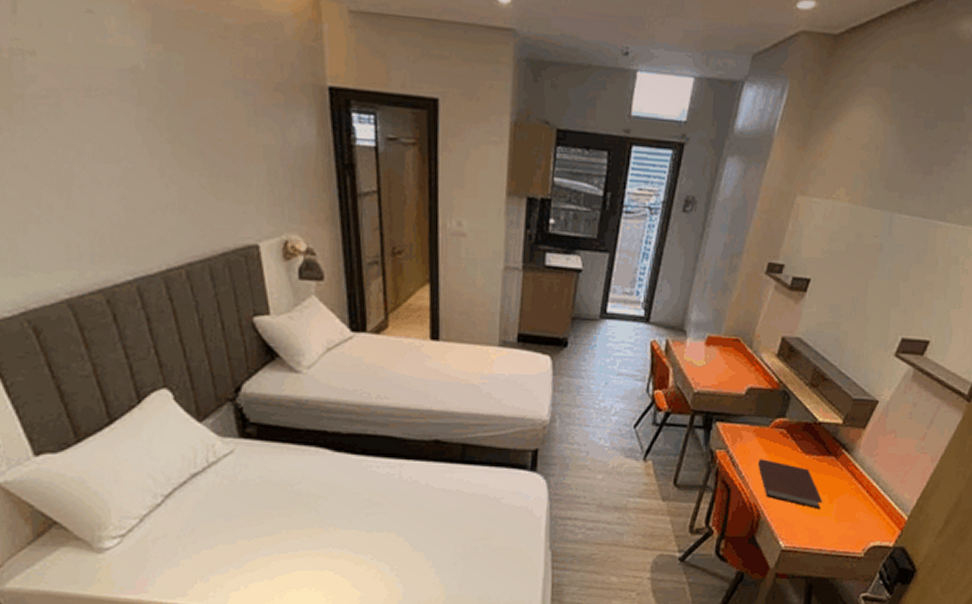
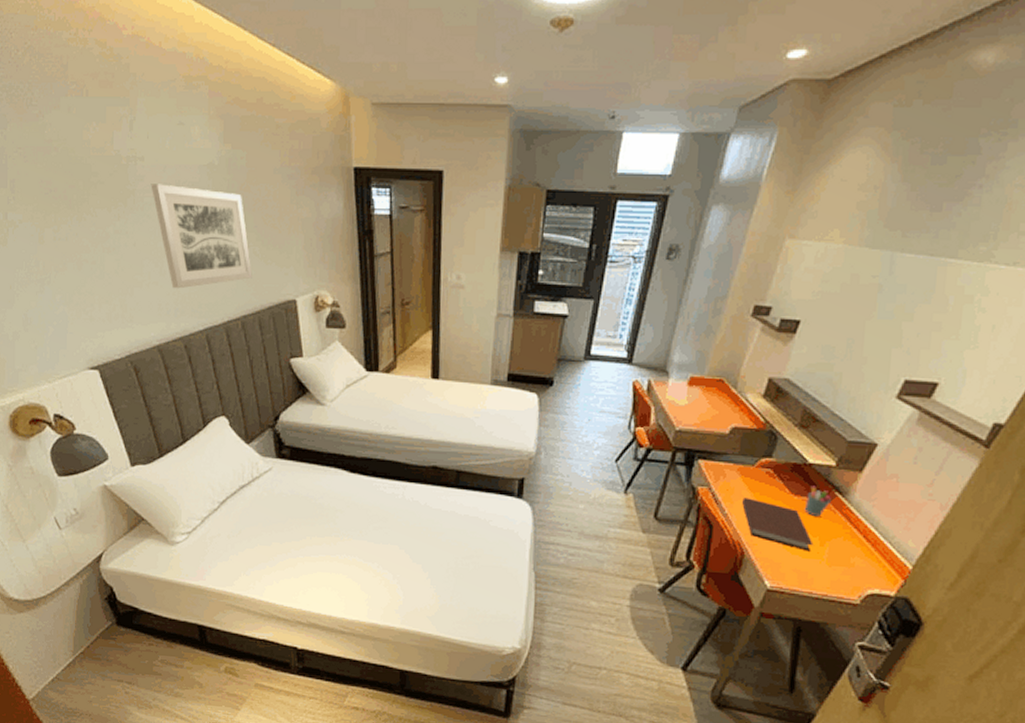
wall art: none [47,87,199,227] -> present [150,184,252,289]
pen holder: none [814,444,838,474] -> present [804,485,831,516]

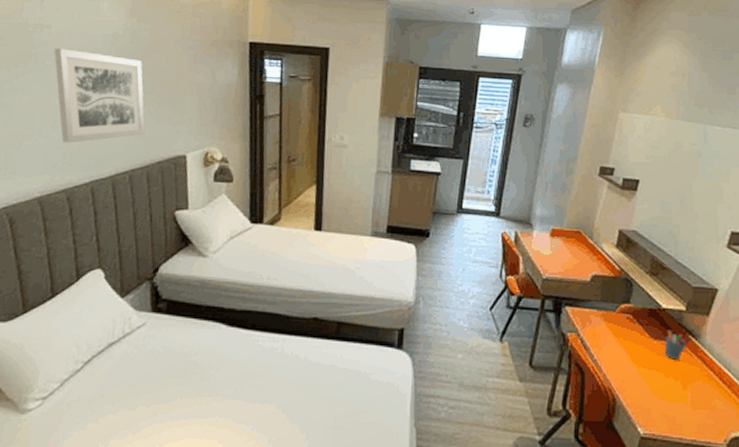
notebook: present [742,497,814,552] -> none [609,343,677,396]

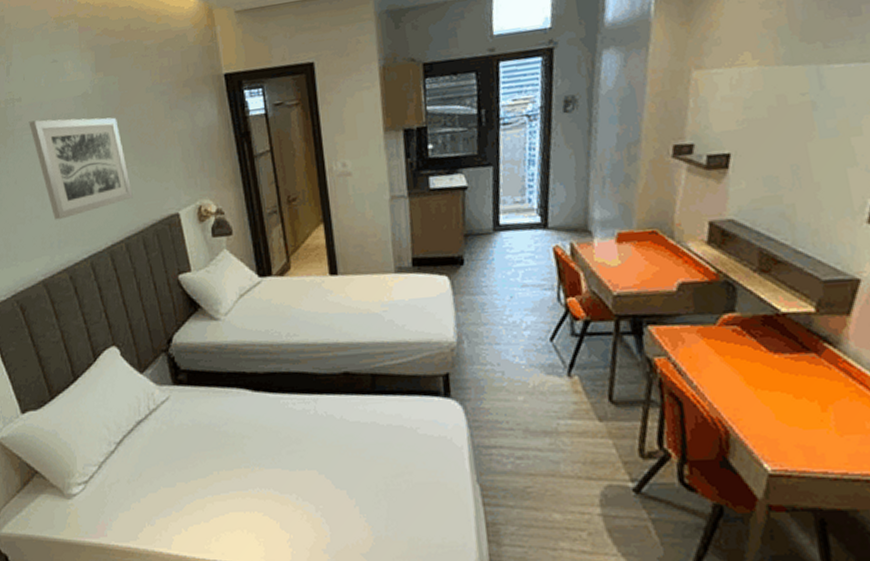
pen holder: present [664,329,686,360] -> none [789,339,821,376]

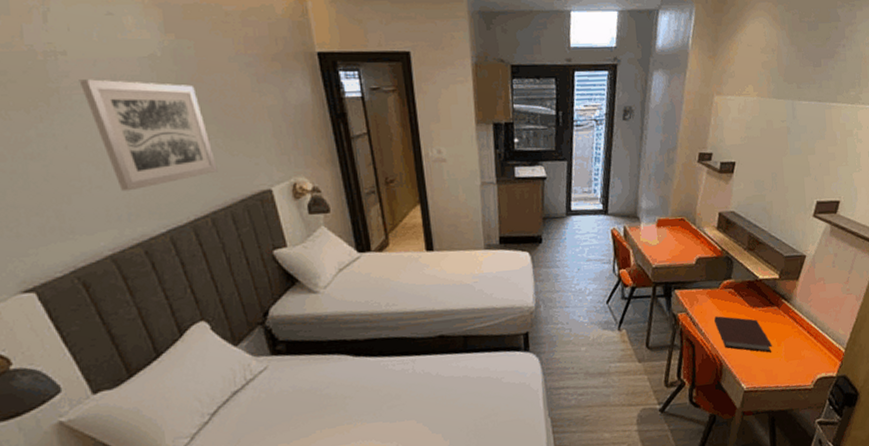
notebook: none [711,363,814,421] -> present [714,316,773,353]

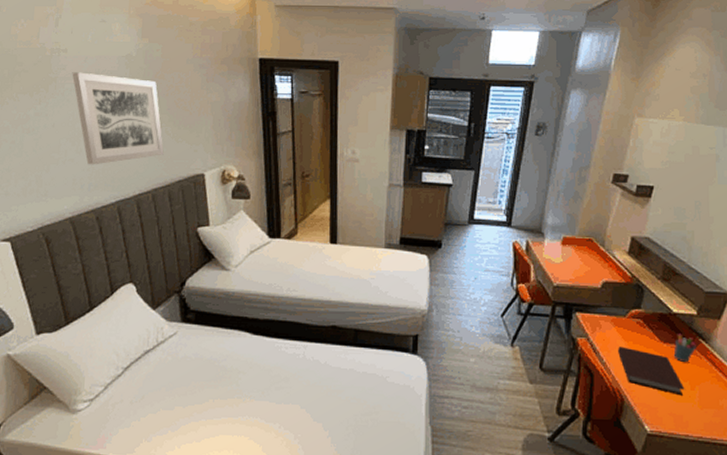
pen holder: none [761,297,780,323] -> present [673,333,696,362]

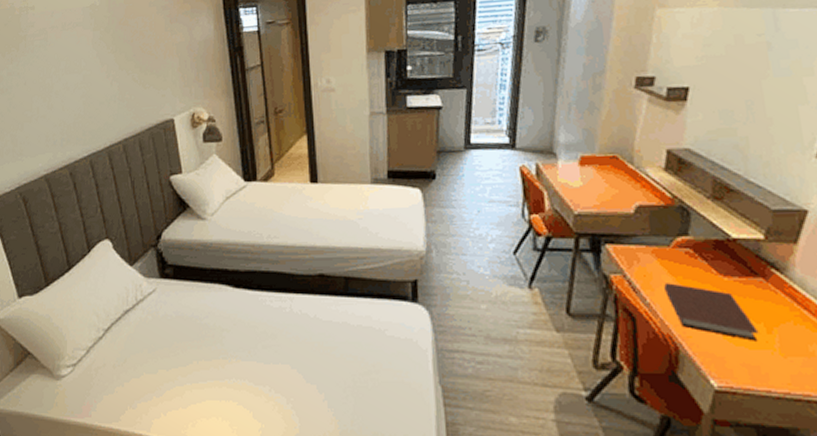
wall art: present [72,72,164,165] -> none [40,27,132,120]
pen holder: present [673,333,696,362] -> none [738,263,769,298]

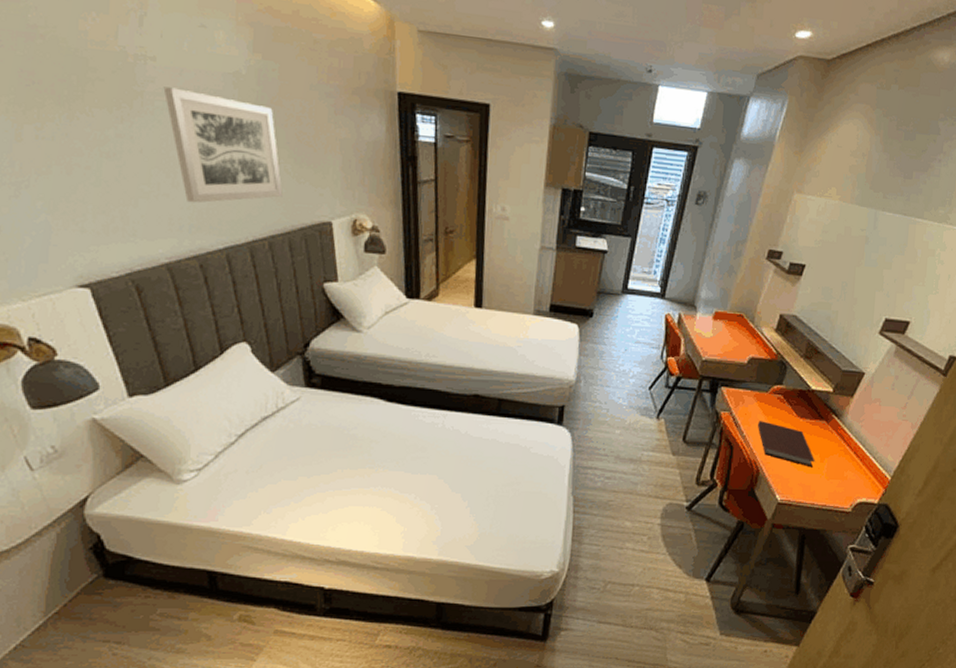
wall art: none [40,27,132,120] -> present [163,87,283,203]

